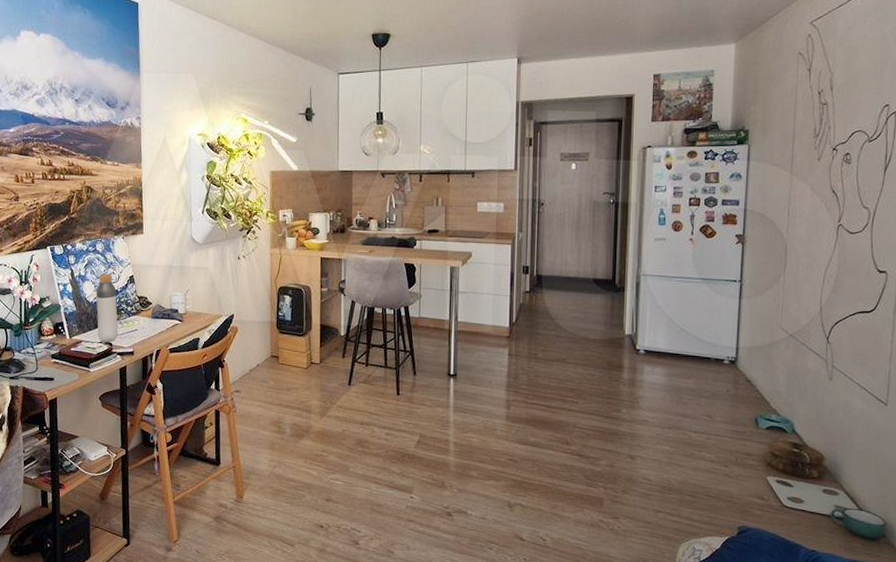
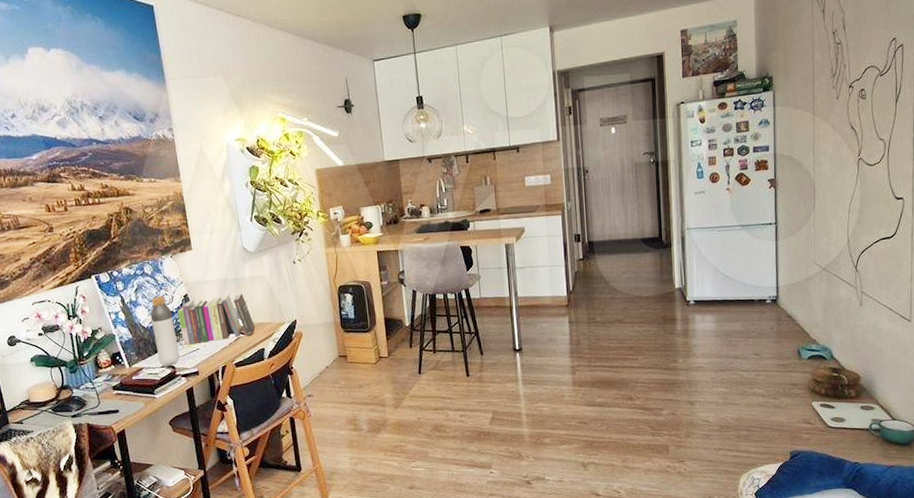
books: none [122,281,194,325] -> present [177,293,256,345]

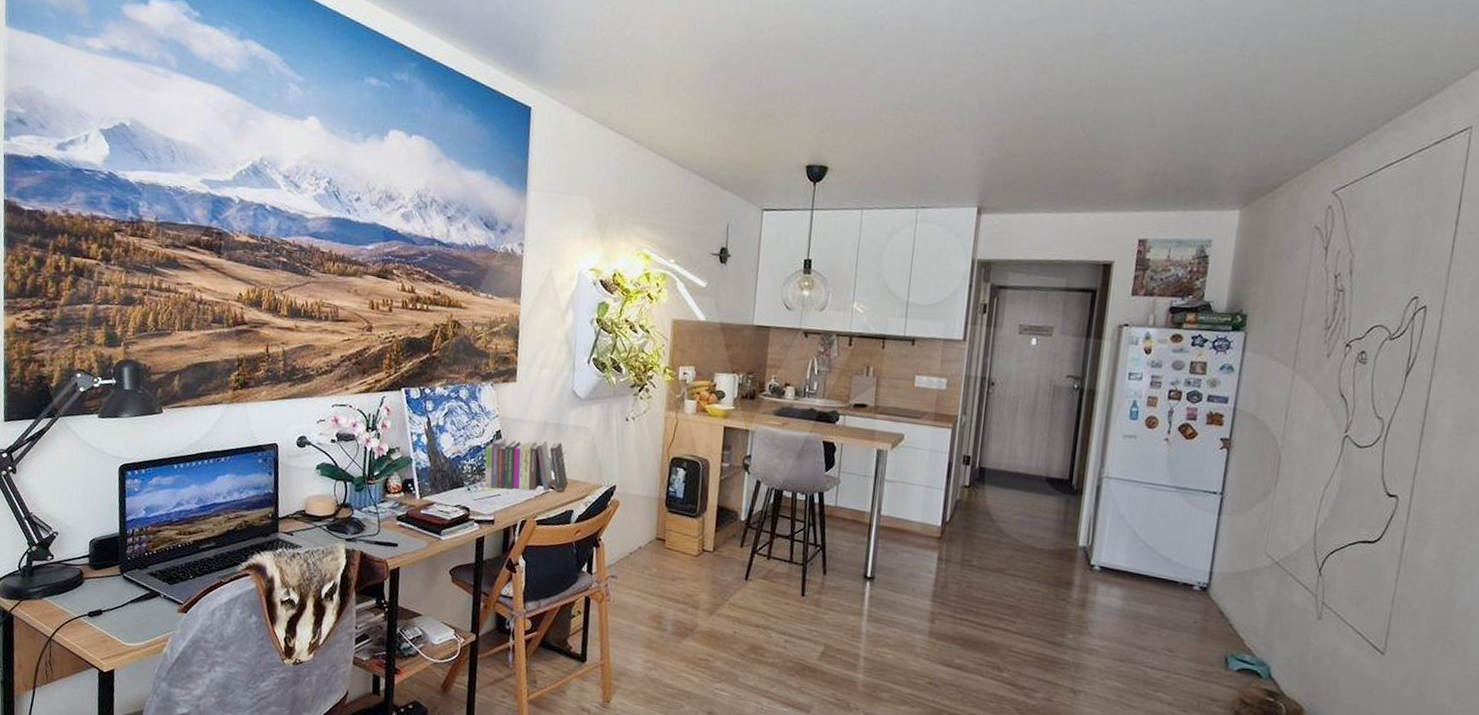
bottle: present [150,296,180,367] -> none [453,426,480,508]

